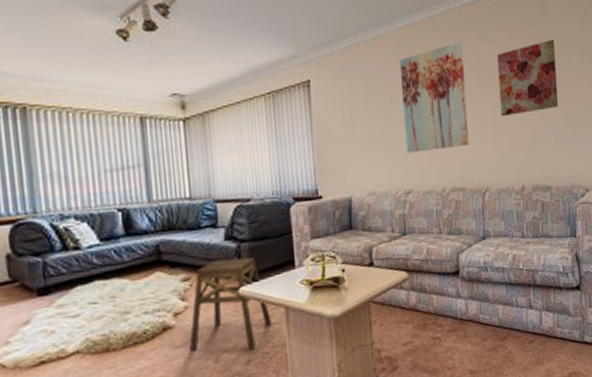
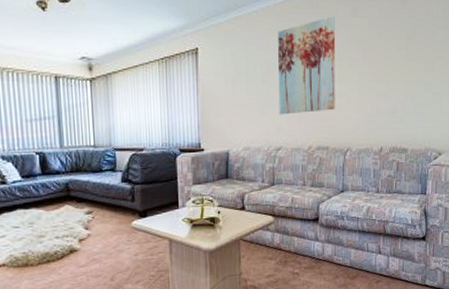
stool: present [188,258,272,352] -> none [90,197,158,272]
wall art: present [497,40,558,117] -> none [366,16,422,85]

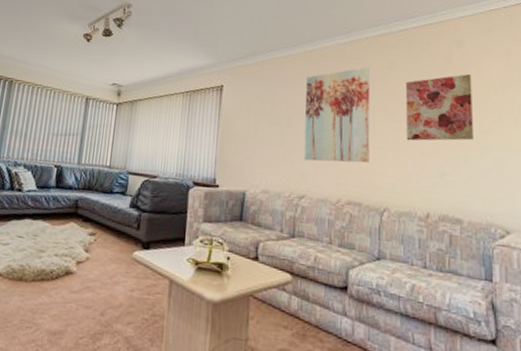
wall art: none [366,16,422,85] -> present [406,74,473,141]

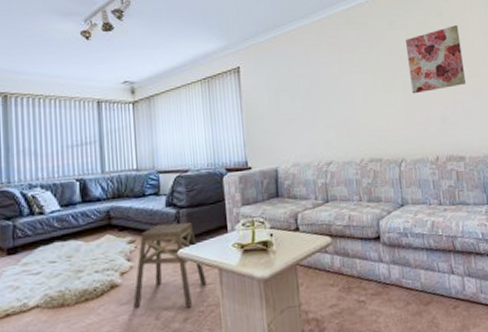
stool: none [82,223,156,312] -> present [132,223,207,309]
wall art: present [304,66,371,163] -> none [317,29,384,128]

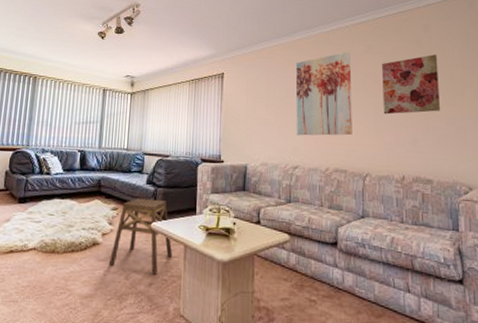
wall art: none [317,29,384,128] -> present [295,51,352,136]

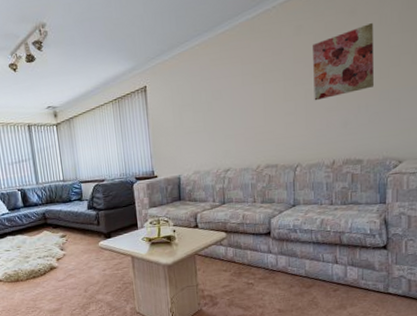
stool: present [108,198,173,274] -> none [67,222,122,285]
wall art: present [295,51,352,136] -> none [220,36,282,139]

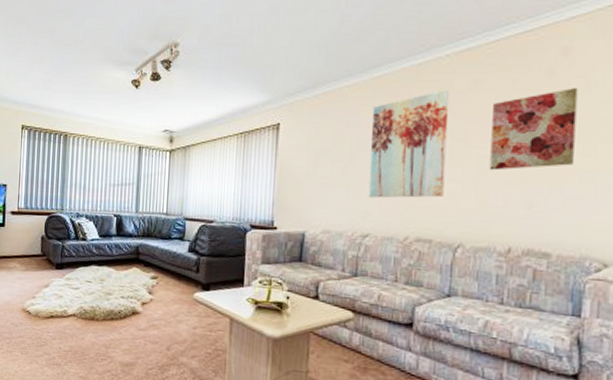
wall art: none [220,36,282,139] -> present [368,89,449,198]

